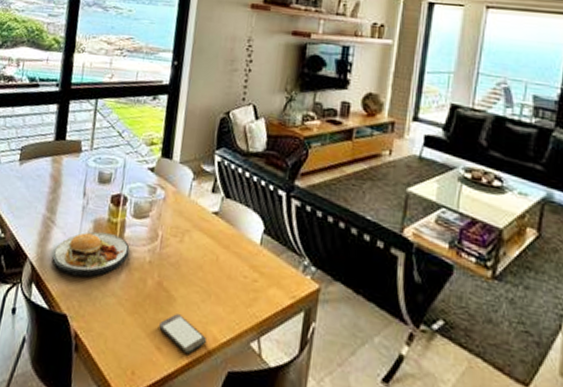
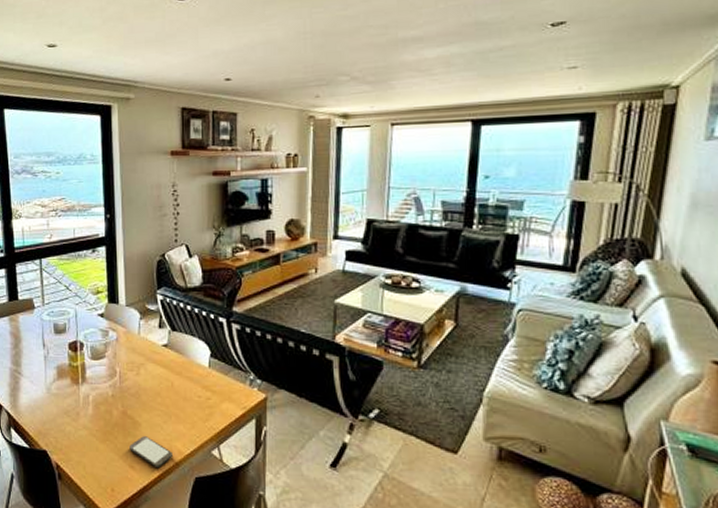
plate: present [52,230,130,277] -> none [24,376,93,417]

